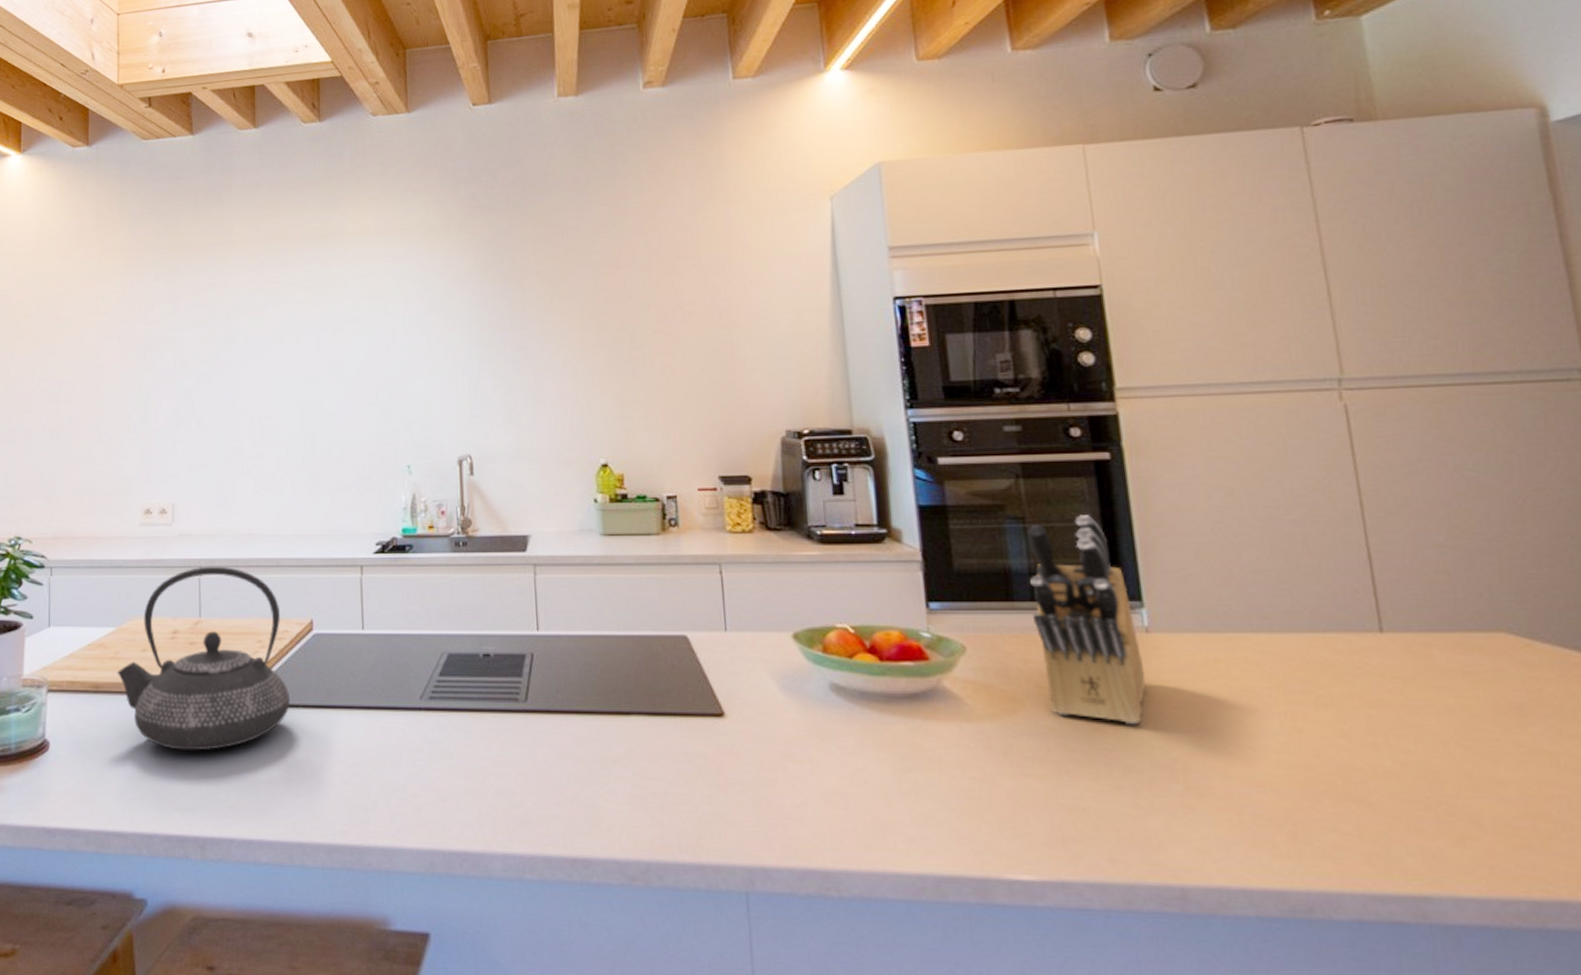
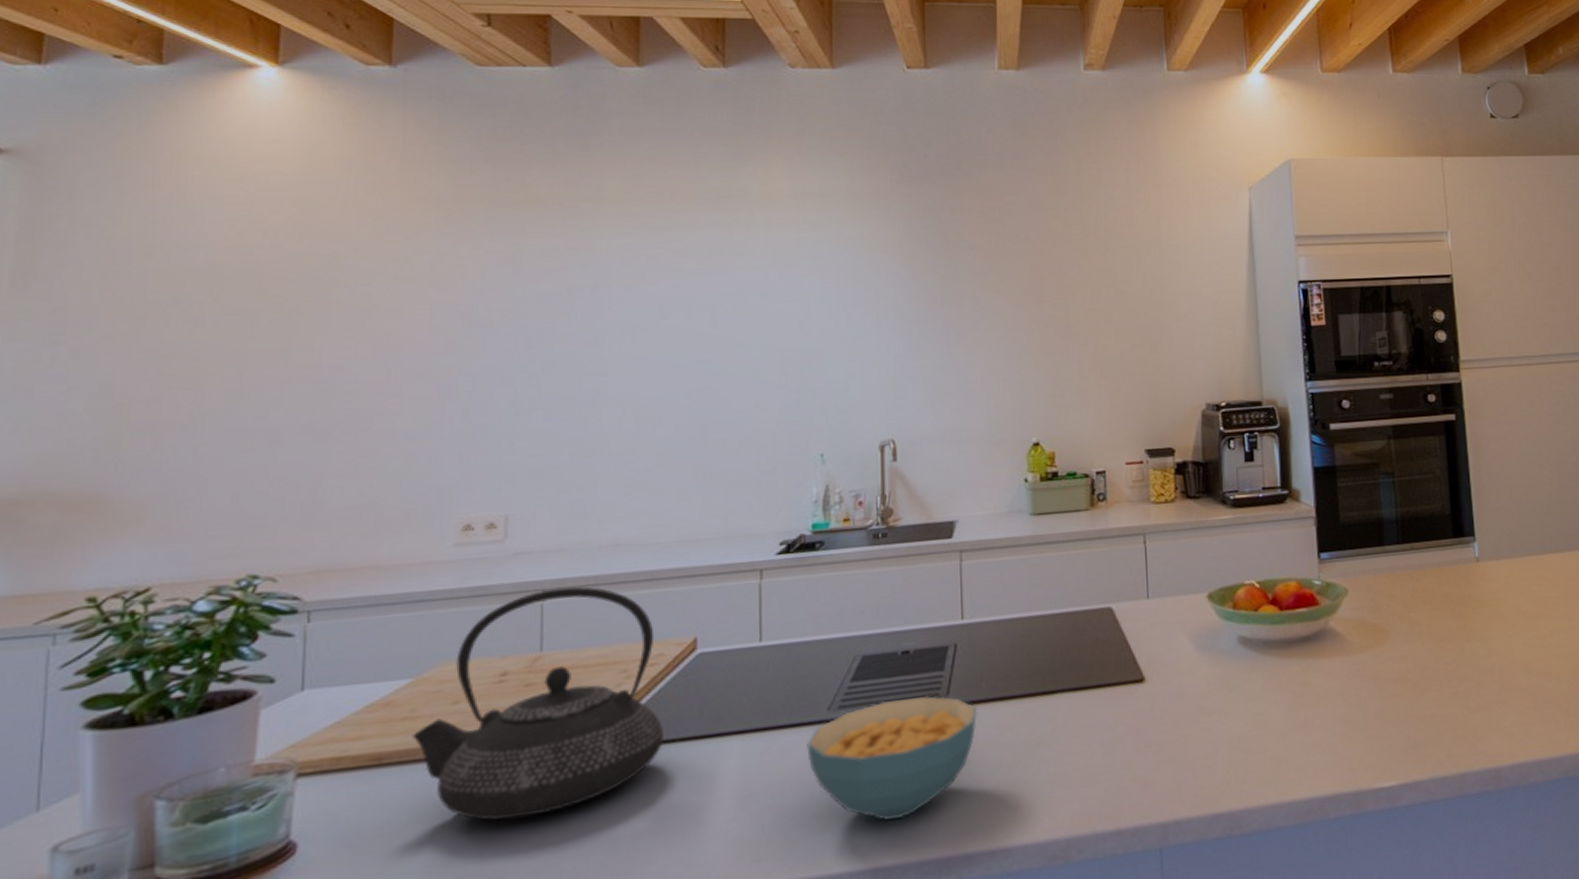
cereal bowl: none [403,698,555,810] -> present [807,695,978,820]
knife block: present [1027,515,1146,725] -> none [1396,467,1476,641]

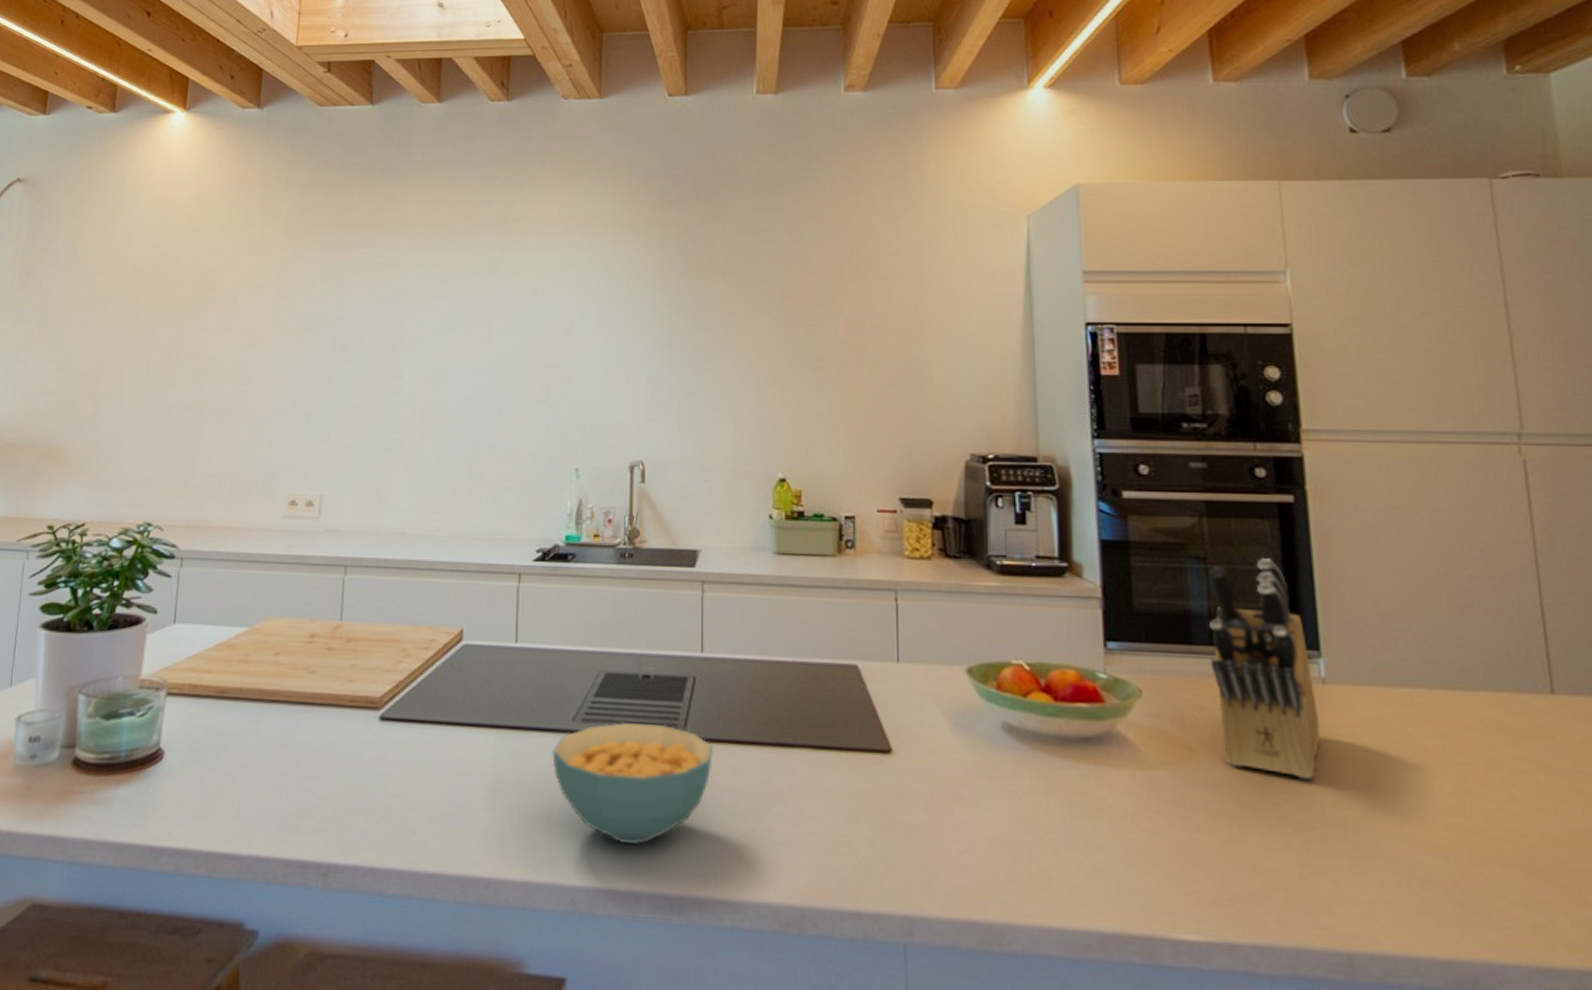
teapot: present [412,586,663,821] -> none [245,565,432,768]
knife block: none [1396,467,1476,641] -> present [1209,558,1321,780]

